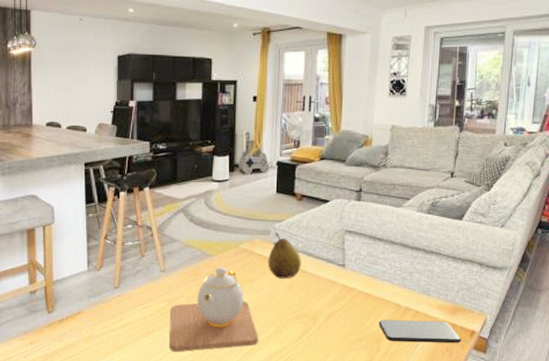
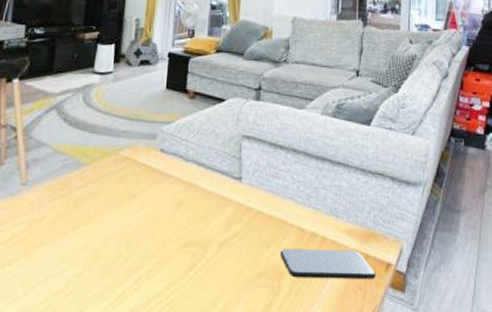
teapot: present [169,267,259,352] -> none [22,179,136,295]
fruit: present [268,232,301,279] -> none [152,137,191,195]

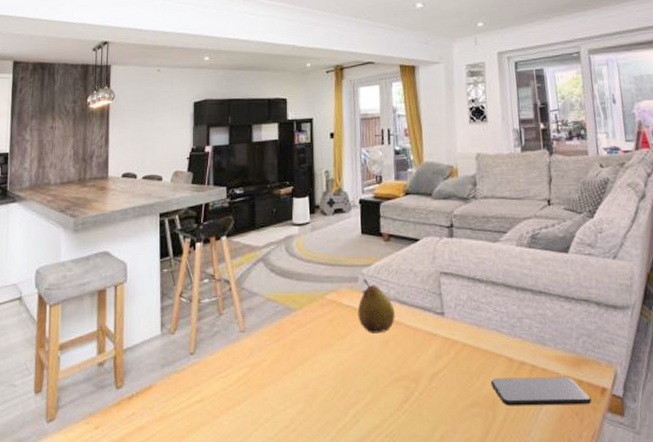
fruit: none [152,137,191,195] -> present [357,279,395,334]

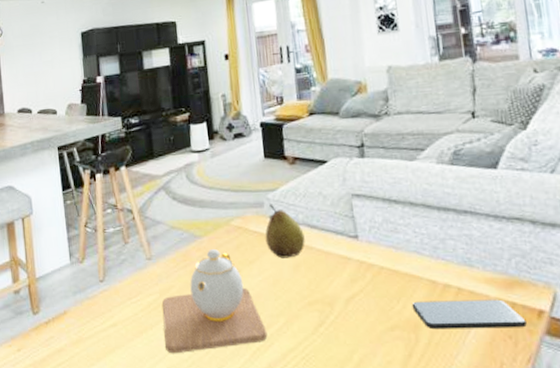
teapot: none [251,323,354,432] -> present [162,249,268,354]

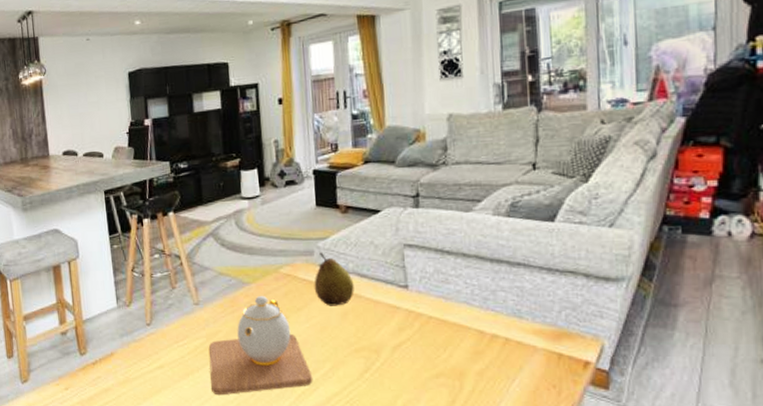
smartphone: present [411,299,527,330] -> none [458,350,572,378]

